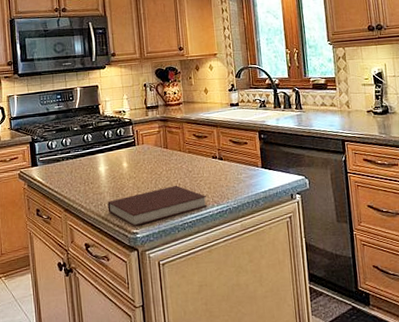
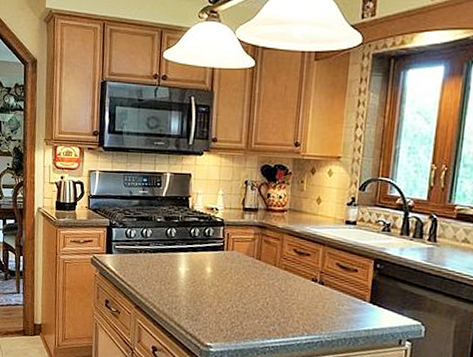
notebook: present [107,186,208,227] -> none [182,303,297,340]

